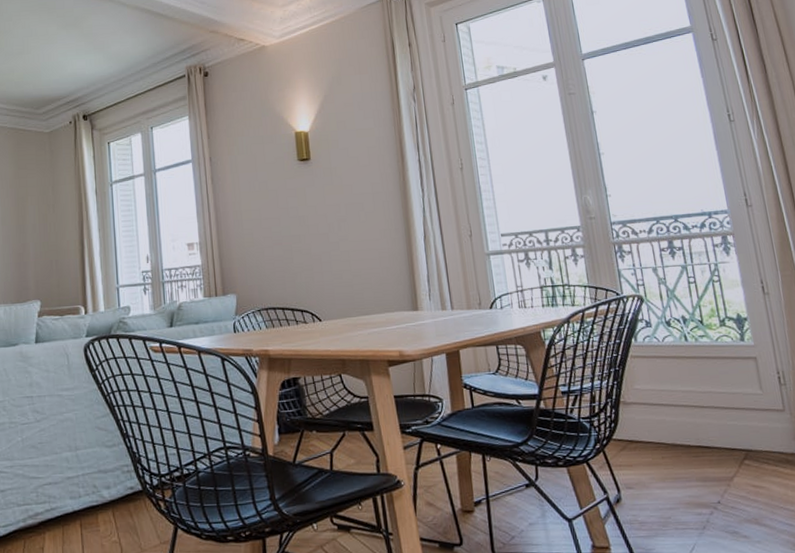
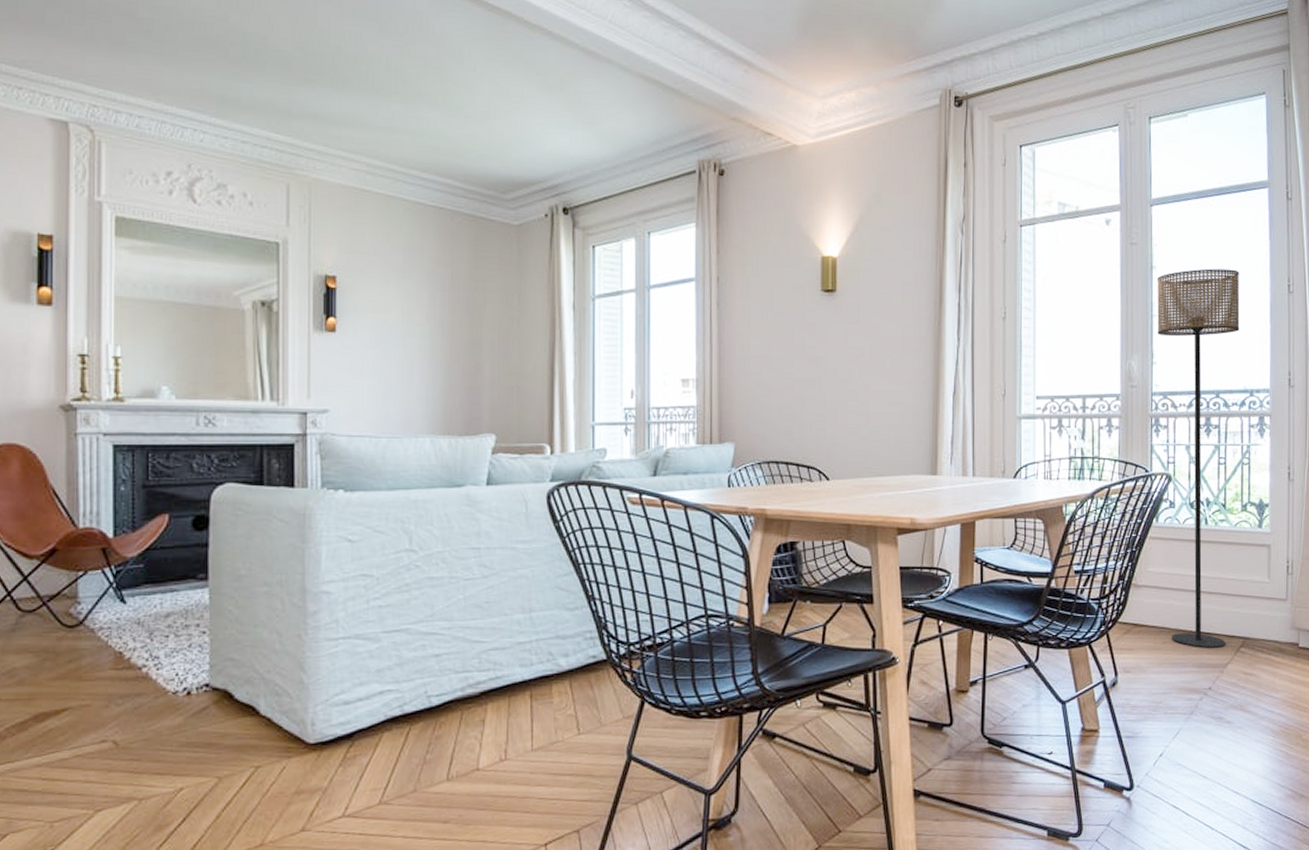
floor lamp: none [599,106,728,462] -> present [1157,268,1240,648]

